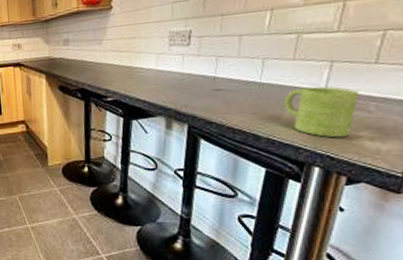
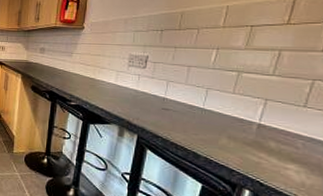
mug: present [283,86,359,138] -> none [222,118,288,167]

